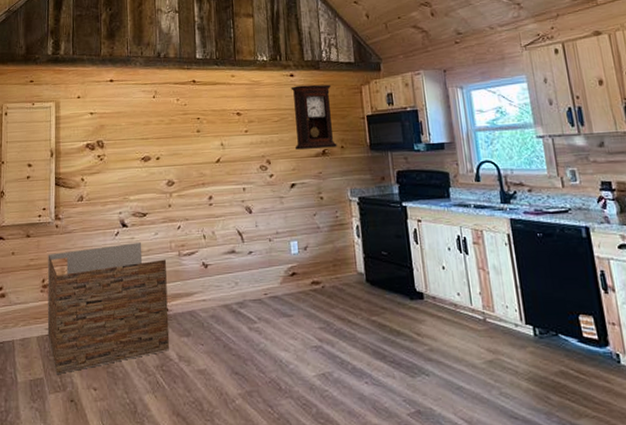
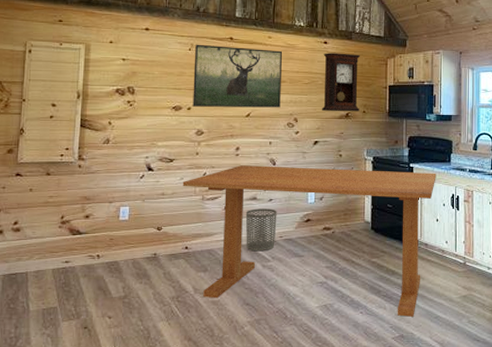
storage cabinet: present [47,242,170,374] -> none [64,186,190,303]
dining table: none [157,211,436,388] -> present [182,165,436,317]
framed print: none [159,89,251,156] -> present [193,44,283,108]
waste bin: none [225,262,260,312] -> present [245,208,277,252]

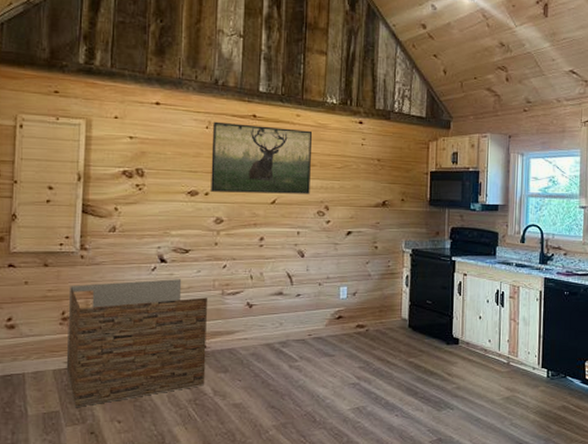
storage cabinet: none [64,186,190,303] -> present [66,279,208,407]
dining table: present [182,165,436,317] -> none [199,257,480,419]
waste bin: present [245,208,277,252] -> none [270,304,305,351]
pendulum clock: present [322,53,361,111] -> none [356,134,400,199]

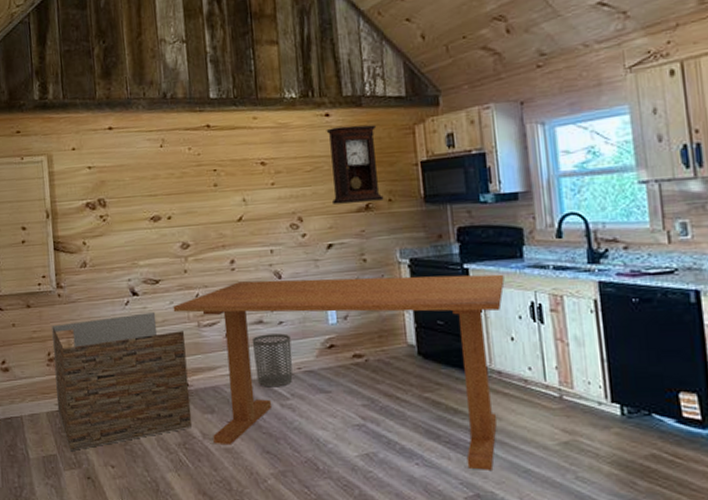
dining table: none [199,257,480,419] -> present [173,274,505,470]
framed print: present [211,121,313,194] -> none [167,133,279,215]
waste bin: none [270,304,305,351] -> present [251,333,293,388]
pendulum clock: none [356,134,400,199] -> present [326,125,384,204]

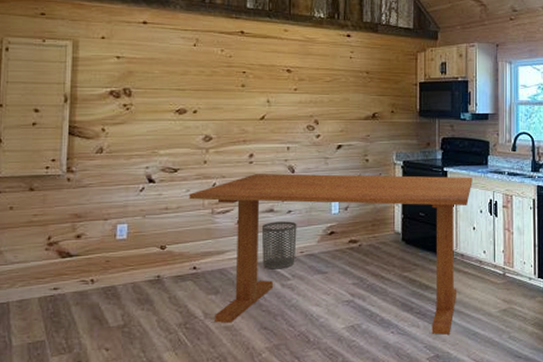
storage cabinet: present [52,312,192,451] -> none [52,199,198,336]
pendulum clock: present [326,125,384,204] -> none [346,47,388,111]

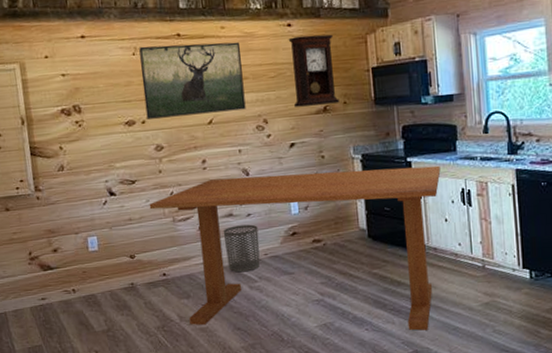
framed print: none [199,39,301,109] -> present [139,41,246,119]
pendulum clock: none [346,47,388,111] -> present [288,34,340,107]

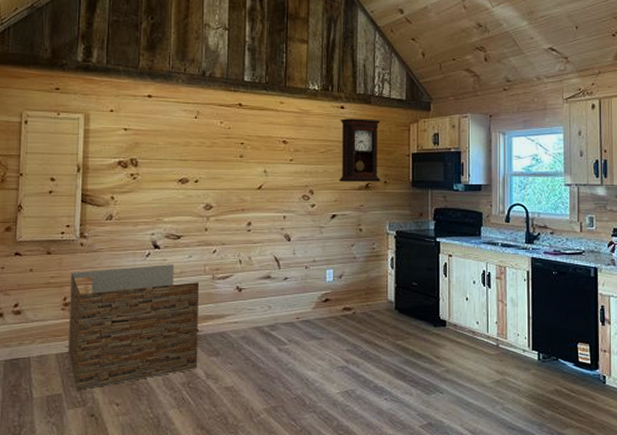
storage cabinet: none [32,210,169,340] -> present [68,264,200,390]
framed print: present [139,41,246,119] -> none [200,111,296,179]
dining table: present [149,165,441,331] -> none [191,242,465,403]
waste bin: present [223,224,261,273] -> none [259,288,293,334]

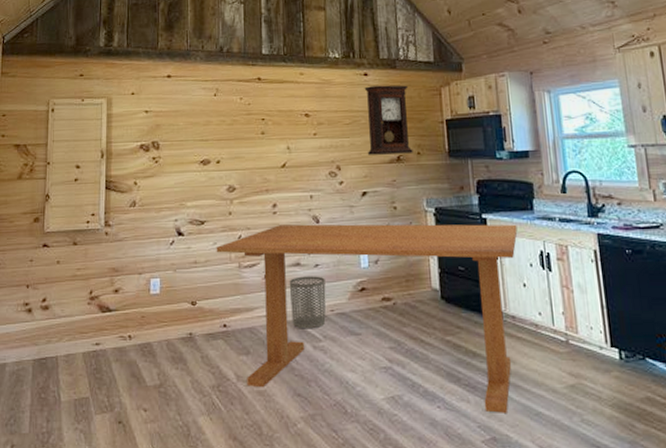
storage cabinet: present [68,264,200,390] -> none [94,252,227,393]
dining table: none [191,242,465,403] -> present [216,224,518,413]
waste bin: none [259,288,293,334] -> present [289,276,326,329]

